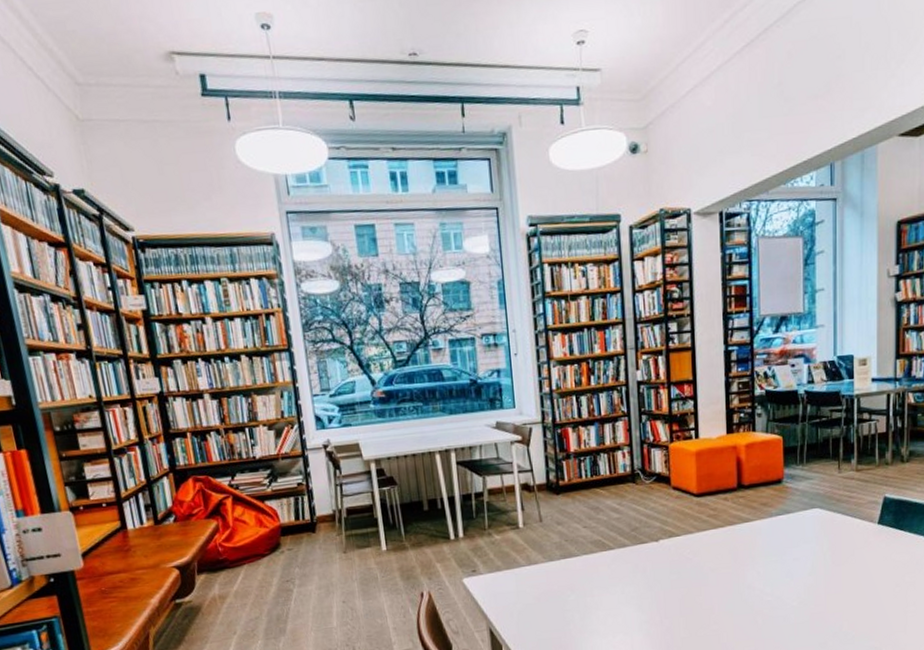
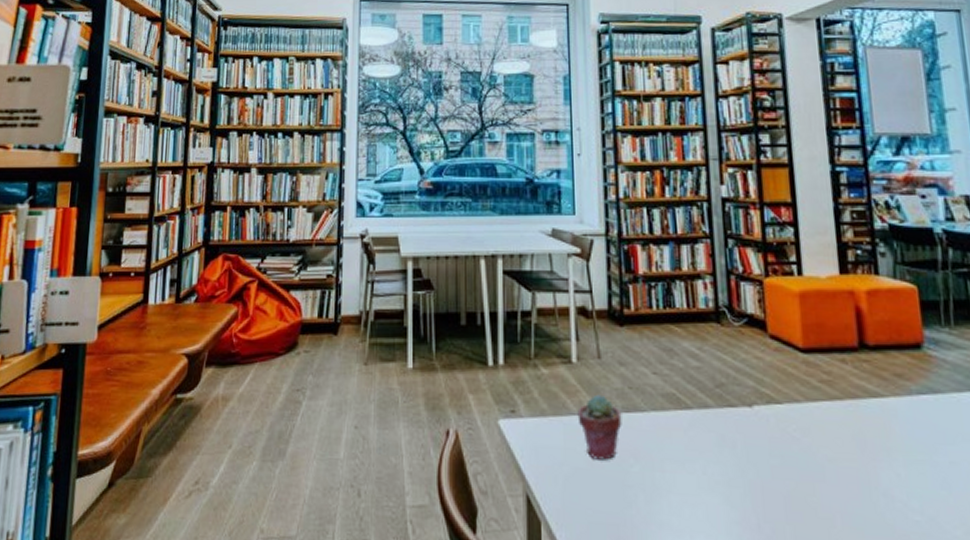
potted succulent: none [525,548,561,596] -> present [577,394,622,460]

